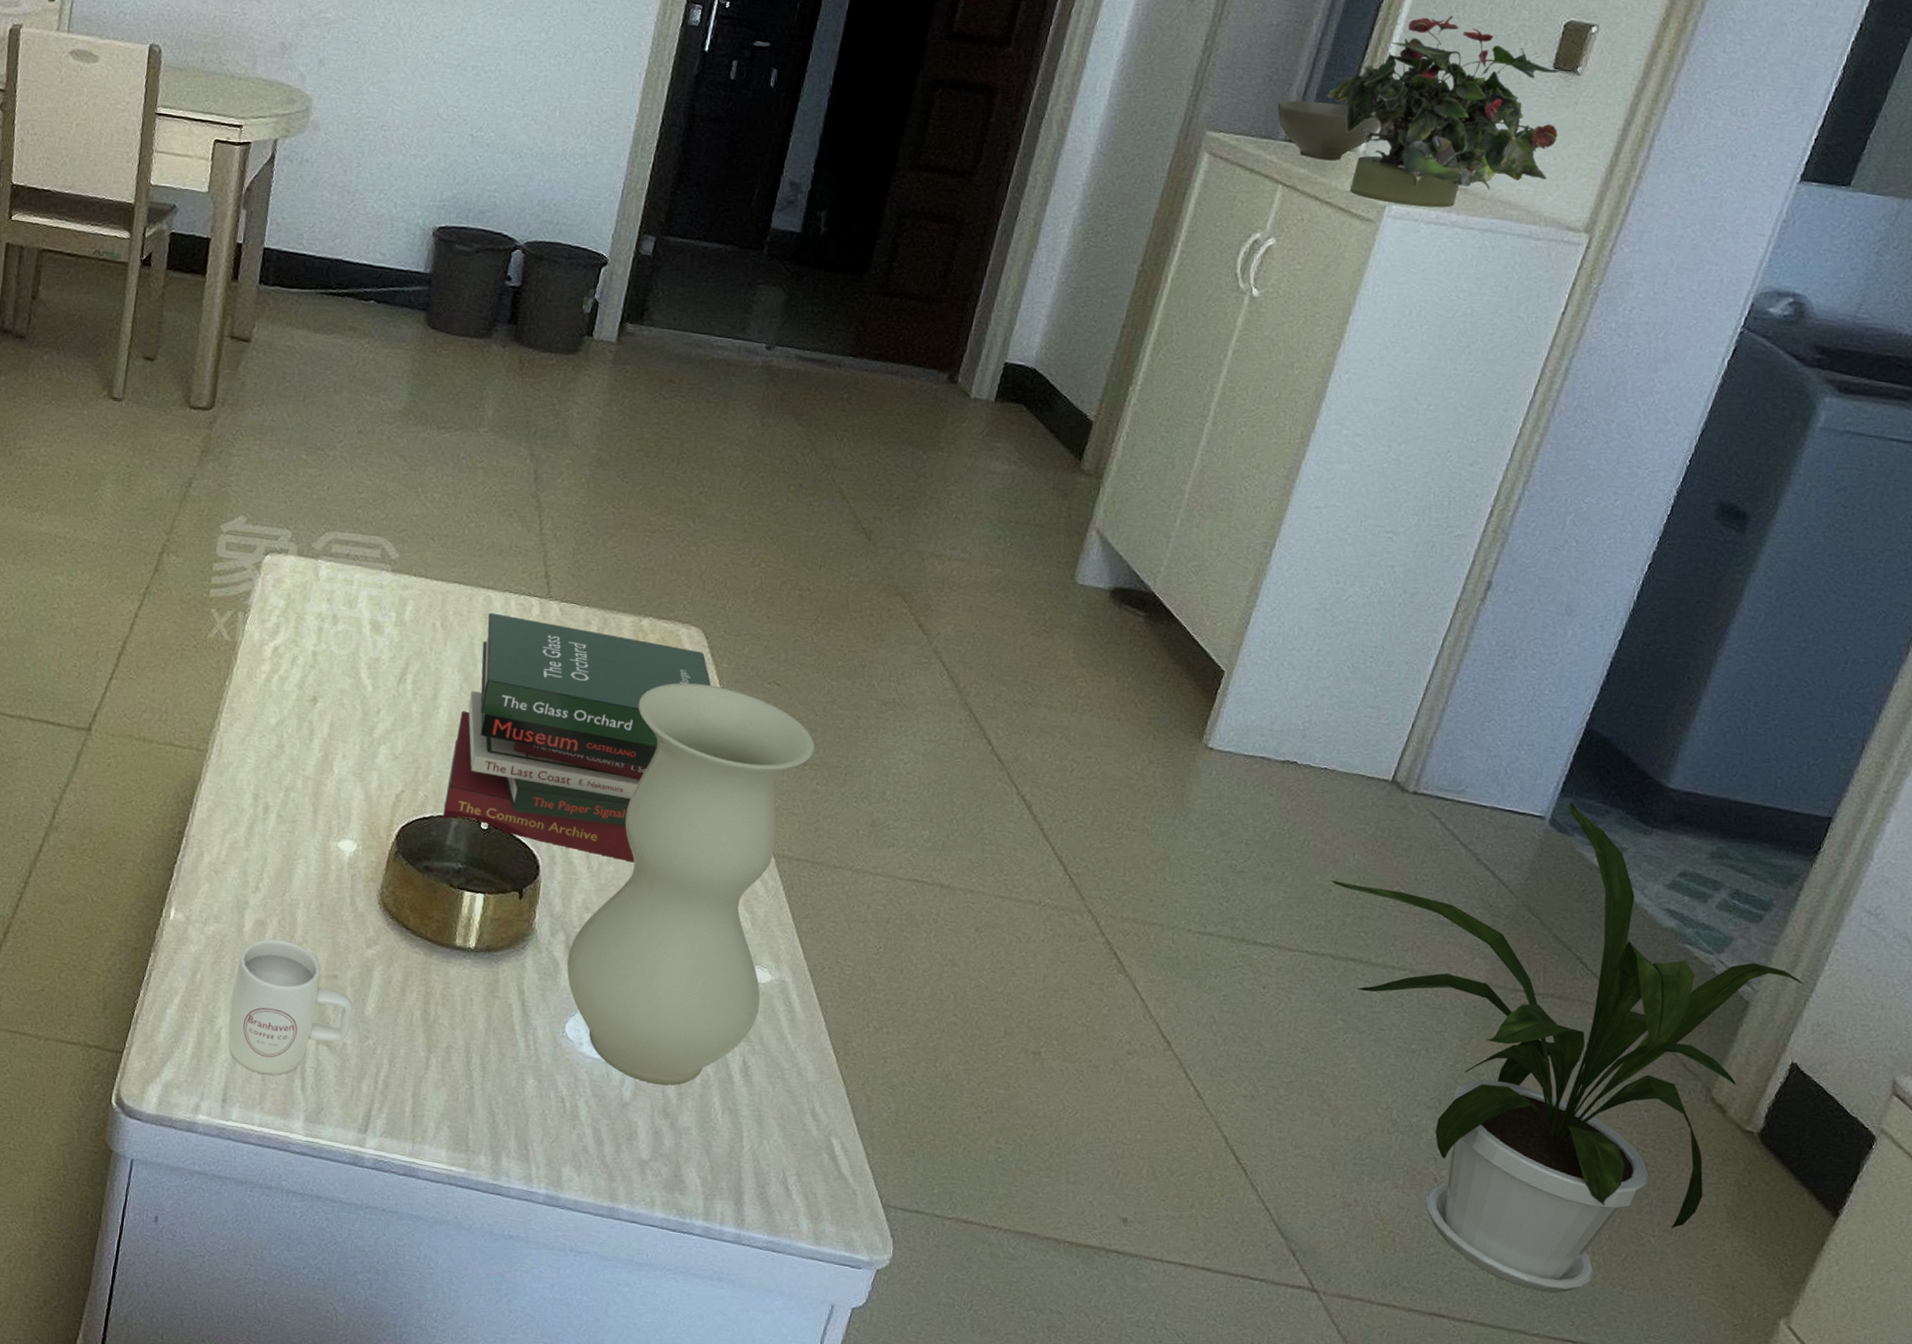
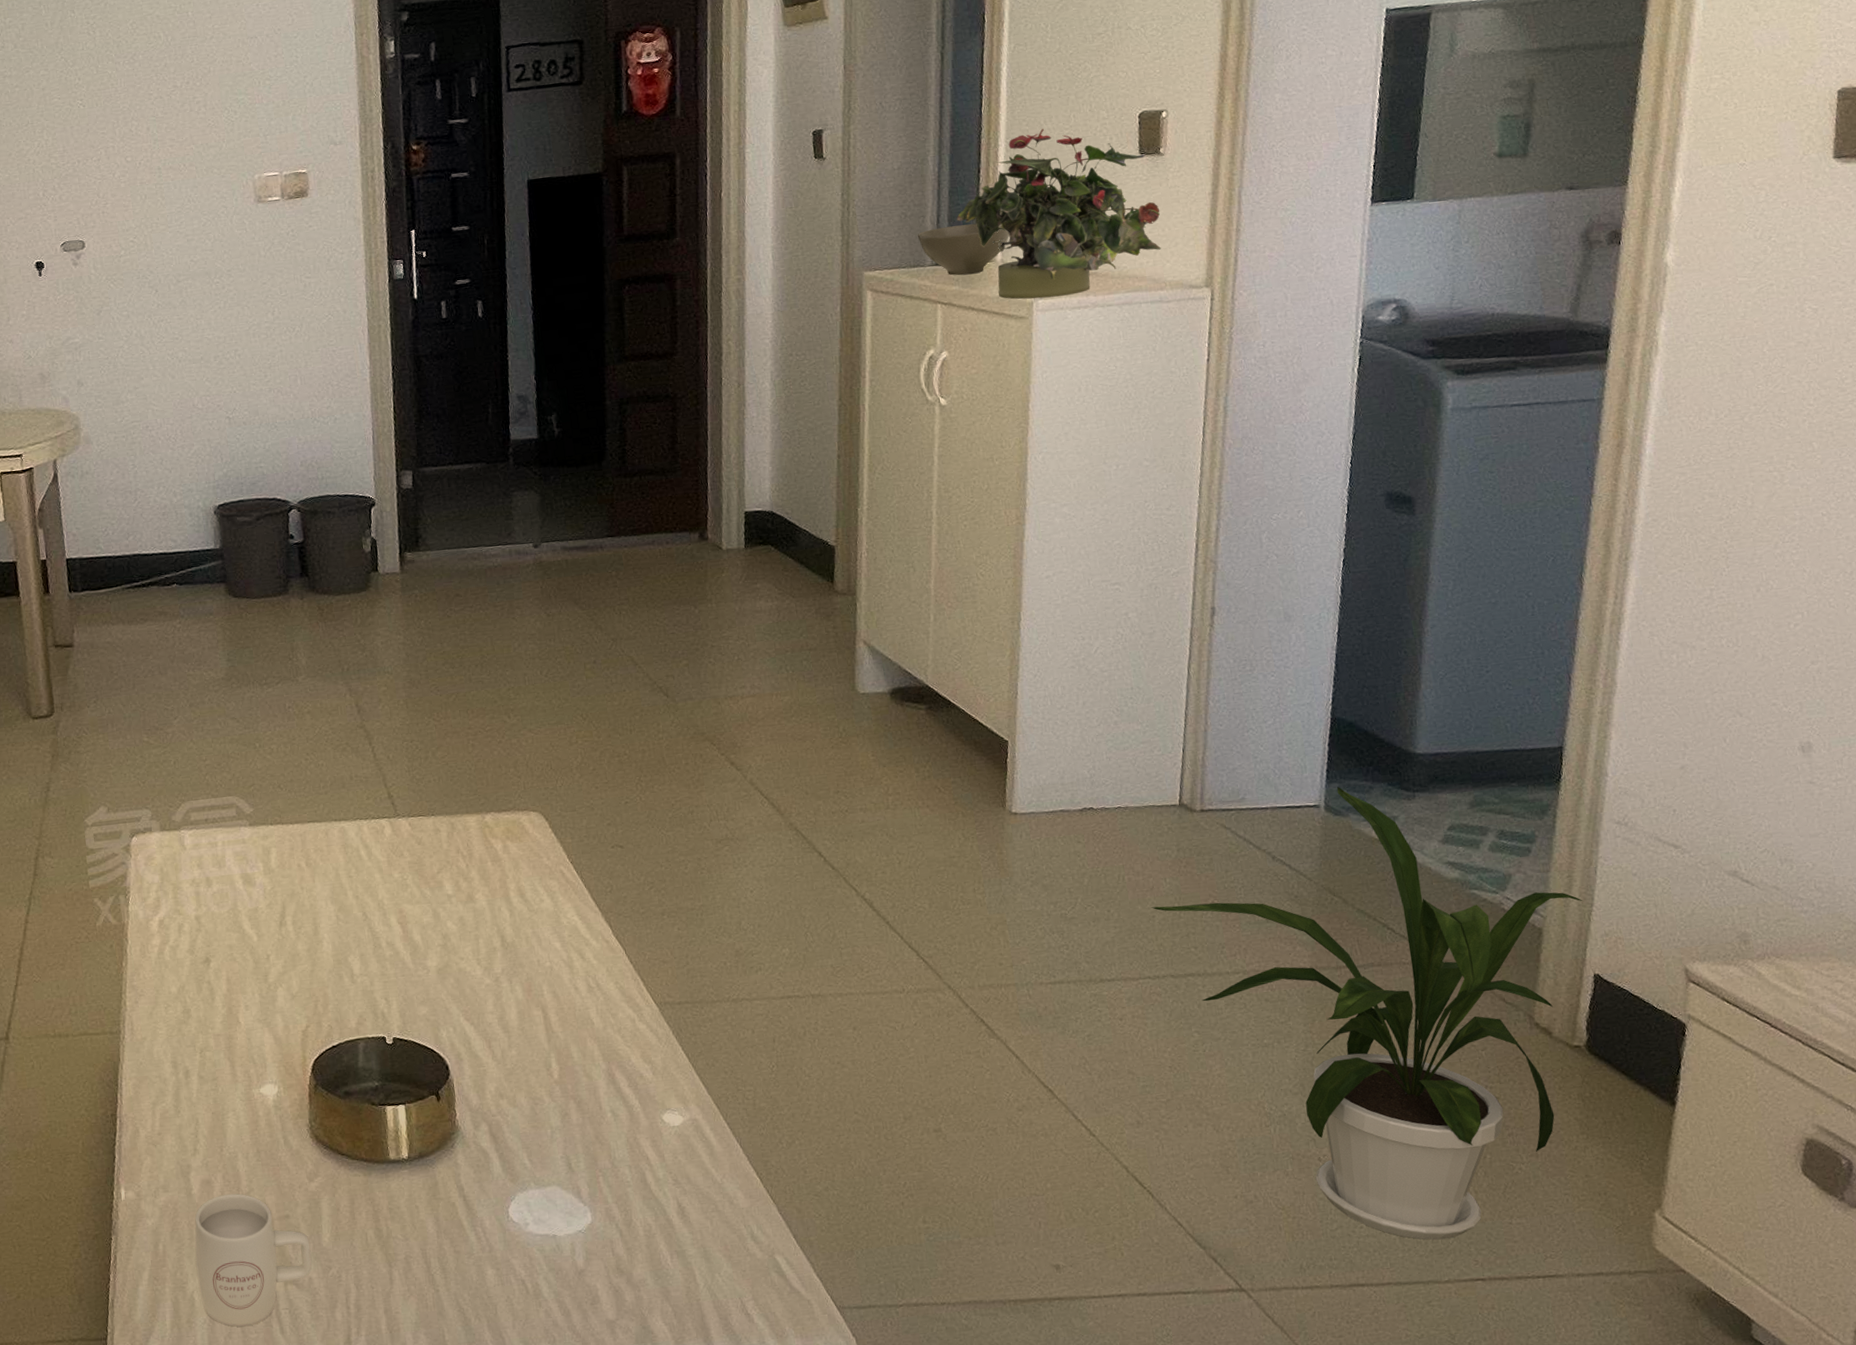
books: present [442,612,712,863] -> none [343,833,562,1044]
vase: present [567,682,815,1085] -> none [494,861,680,1246]

